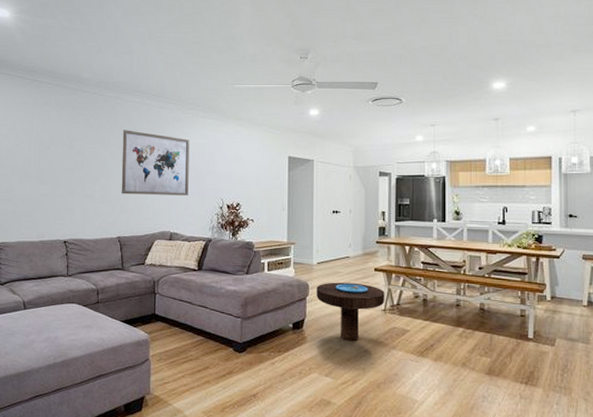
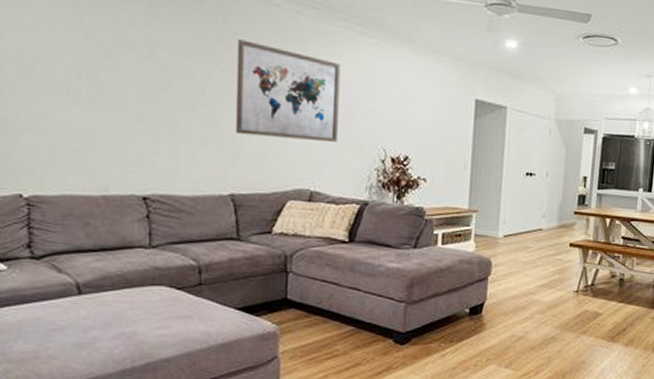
side table: present [316,282,385,342] -> none [500,259,579,328]

